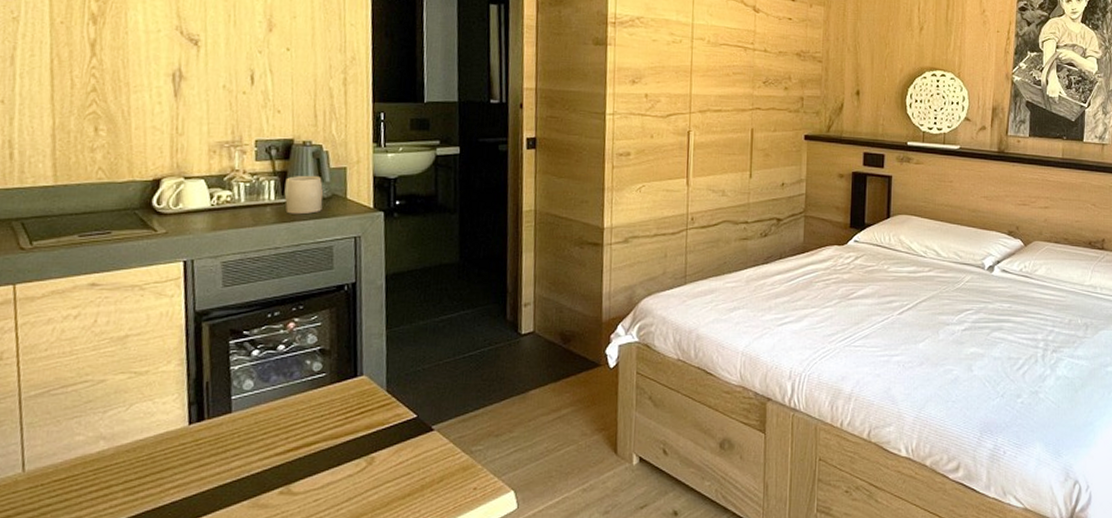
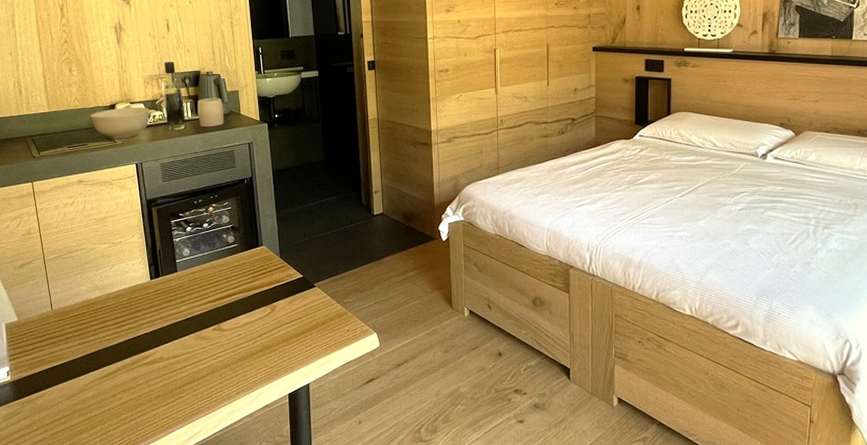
bowl: none [120,183,213,228] -> present [90,107,150,140]
bottle: none [235,124,266,218] -> present [163,61,186,130]

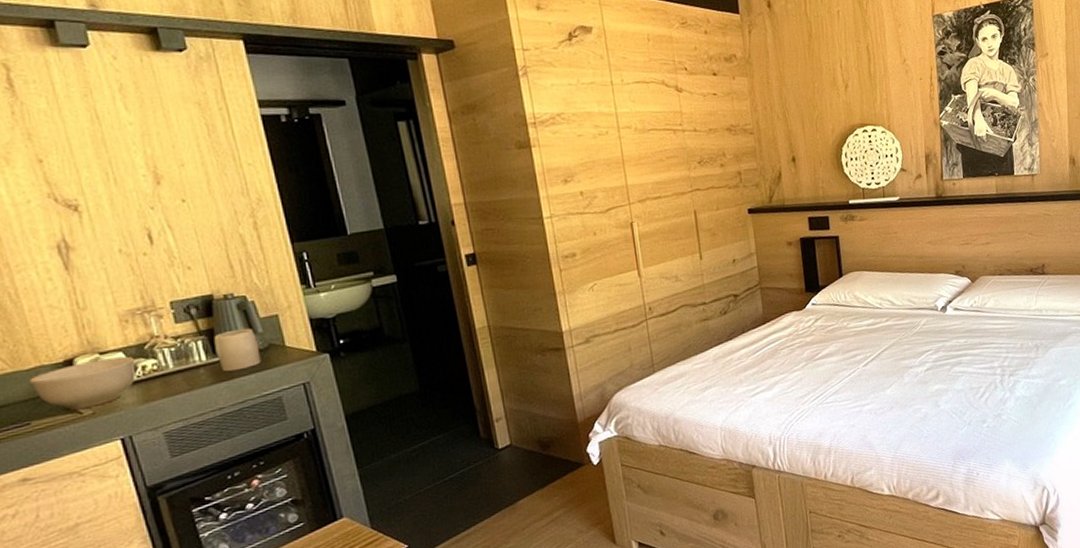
bottle: present [163,61,186,130] -> none [151,286,200,384]

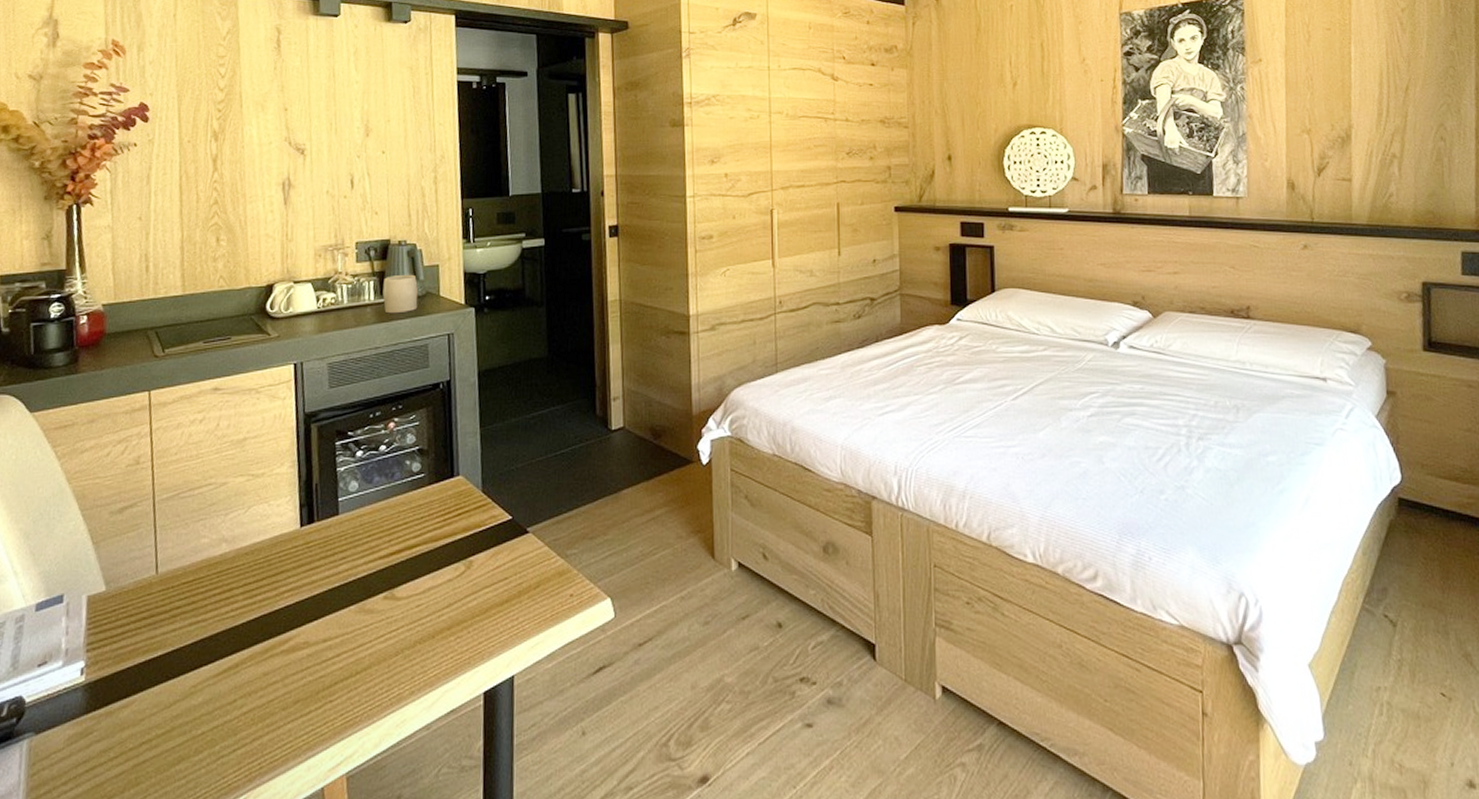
bowl: present [29,356,136,411] -> none [238,287,319,332]

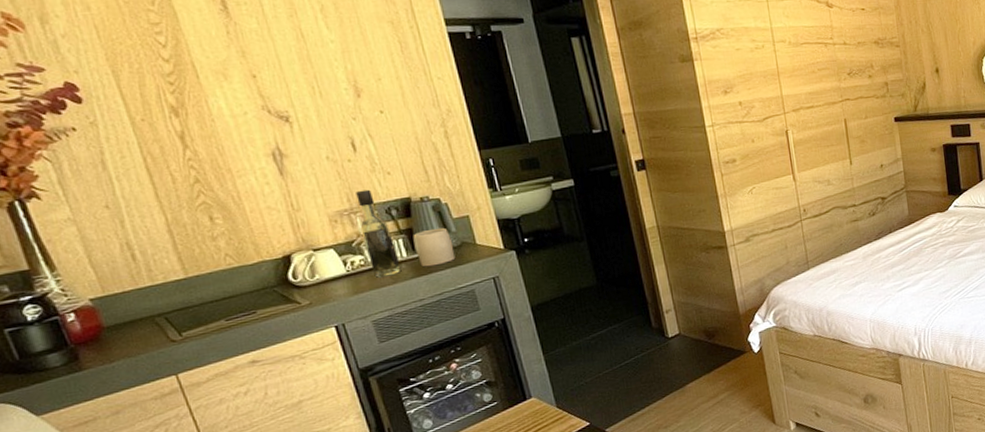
bottle: none [338,227,367,318] -> present [356,189,402,278]

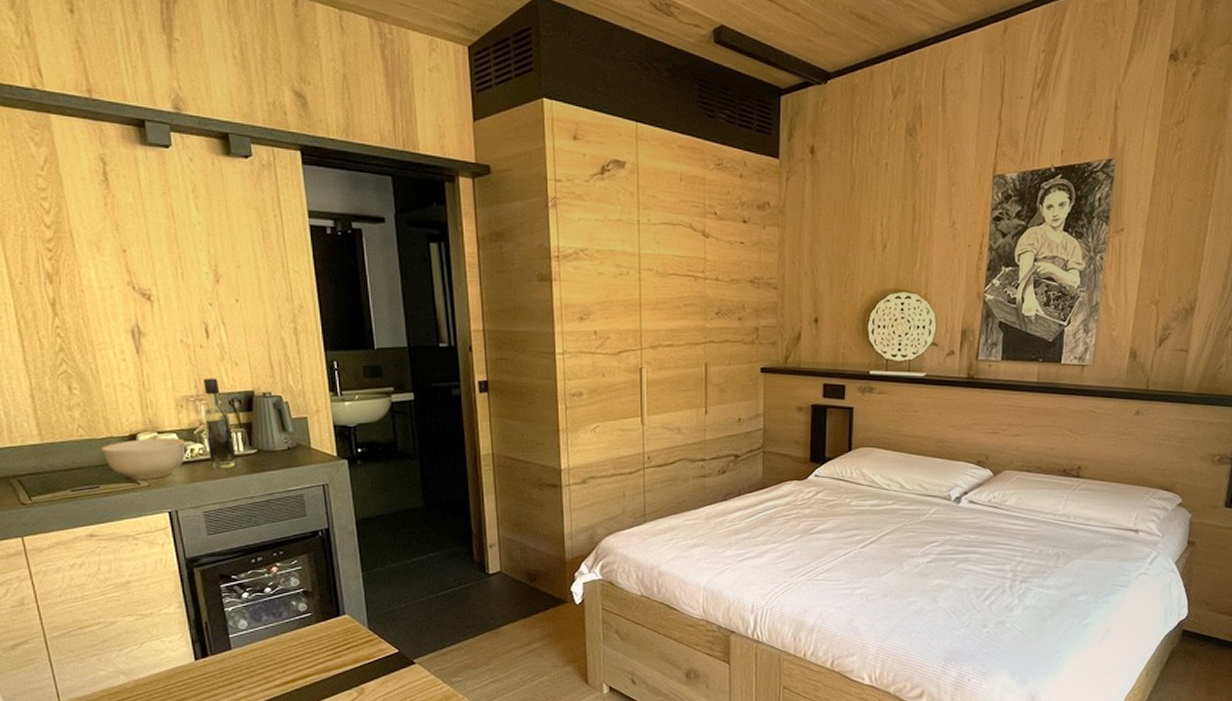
bowl: none [253,252,346,301] -> present [101,438,186,481]
mug: present [413,227,456,267] -> none [251,426,289,465]

